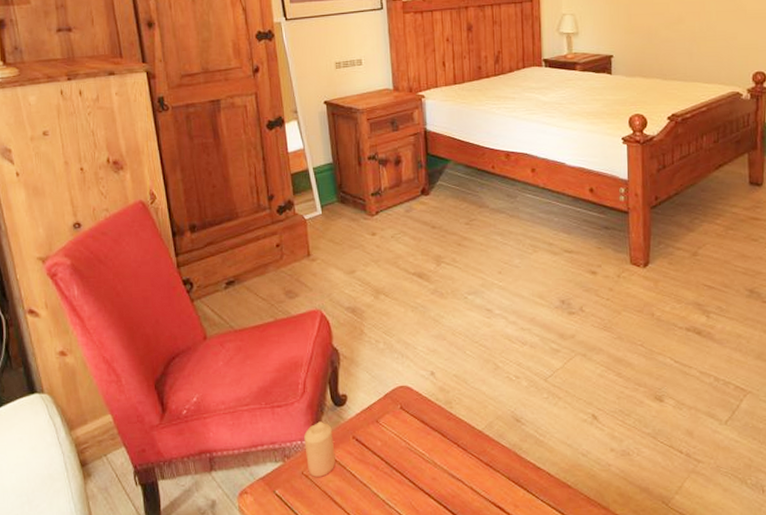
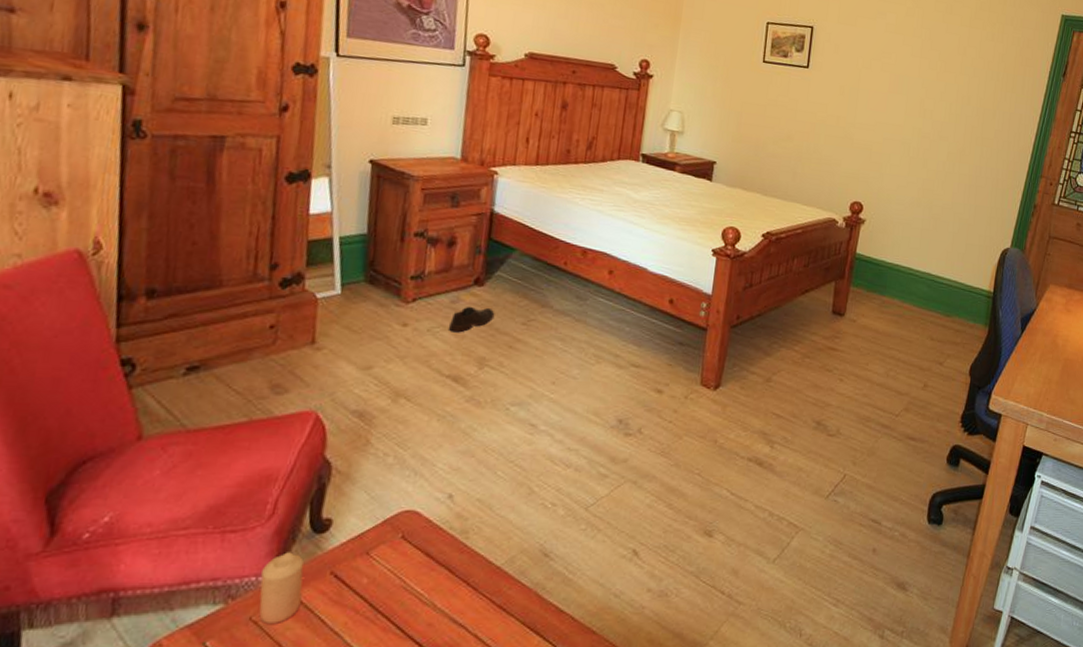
shoe: none [407,213,442,236] -> present [448,306,495,332]

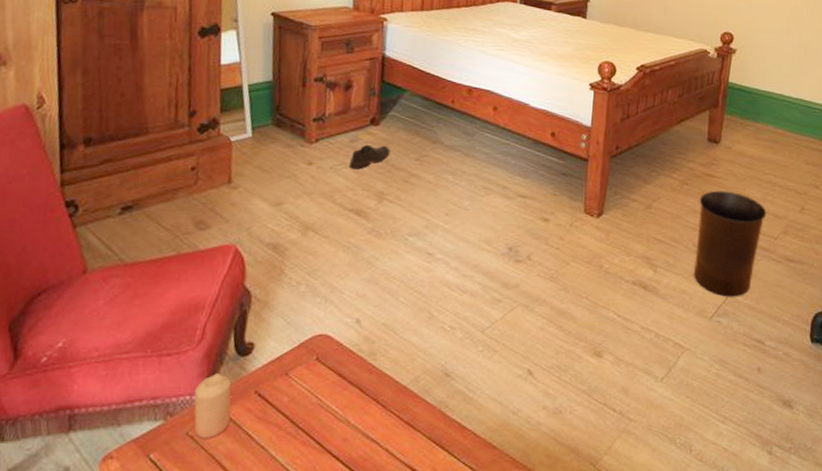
waste bin: none [812,364,889,475] -> present [693,190,767,297]

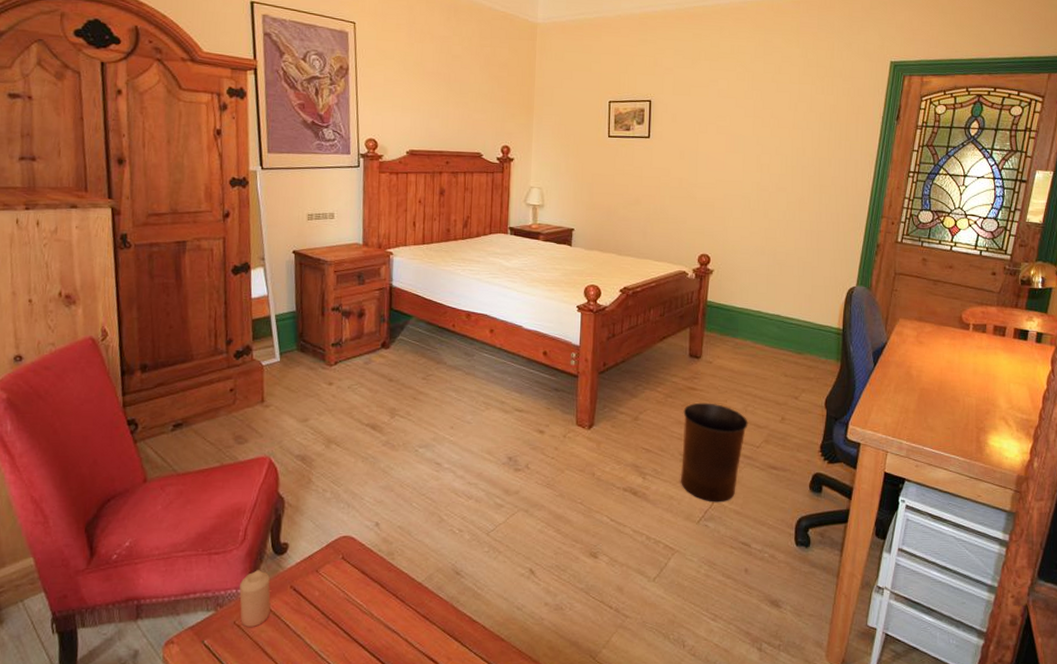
shoe: present [349,144,391,169] -> none [364,366,400,387]

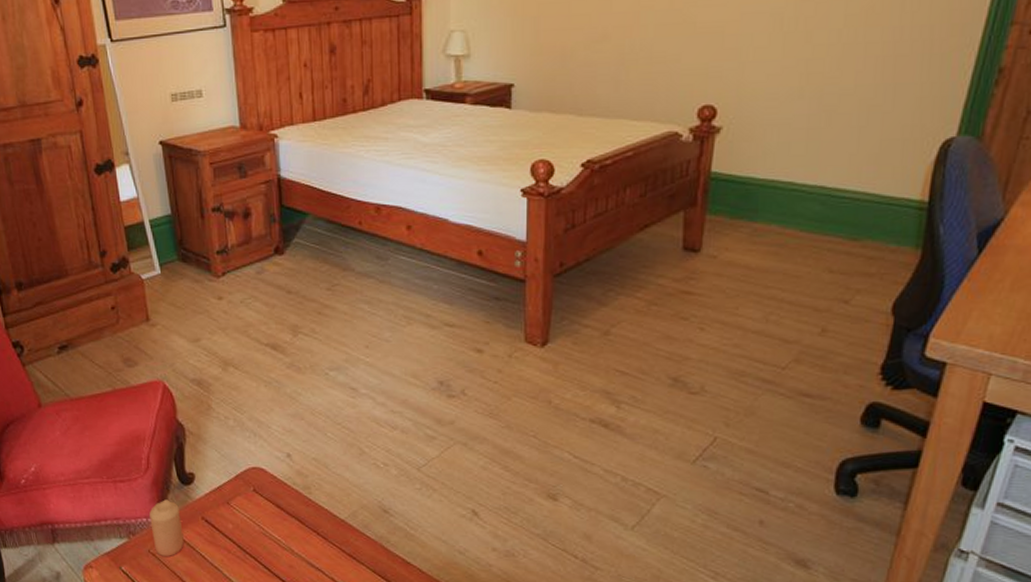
waste bin: present [680,402,748,503] -> none [669,311,770,438]

